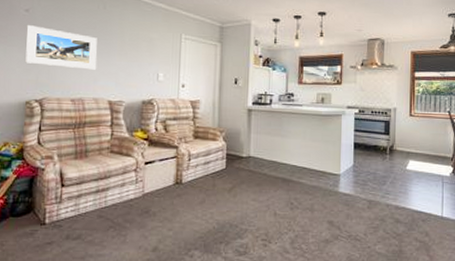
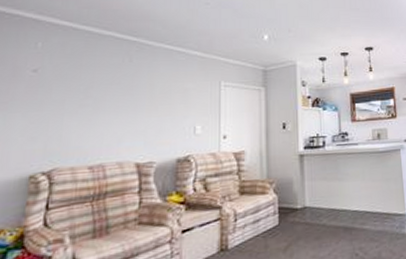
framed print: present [25,25,97,70] -> none [31,86,122,131]

